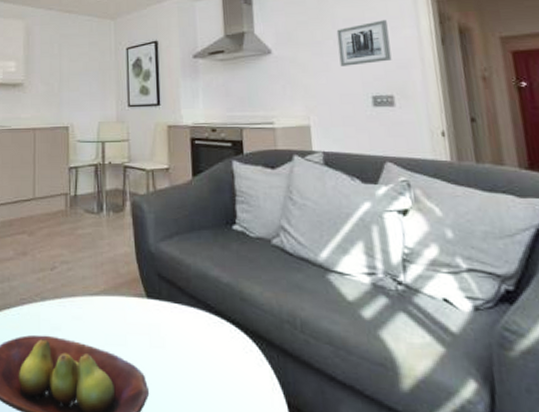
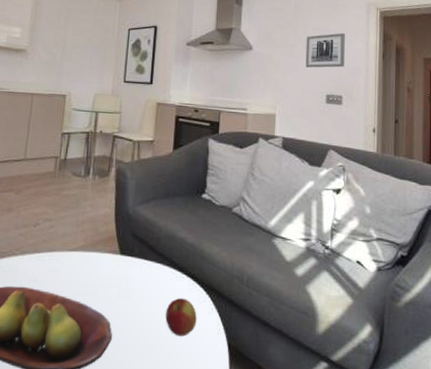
apple: none [207,347,245,393] -> present [165,298,197,337]

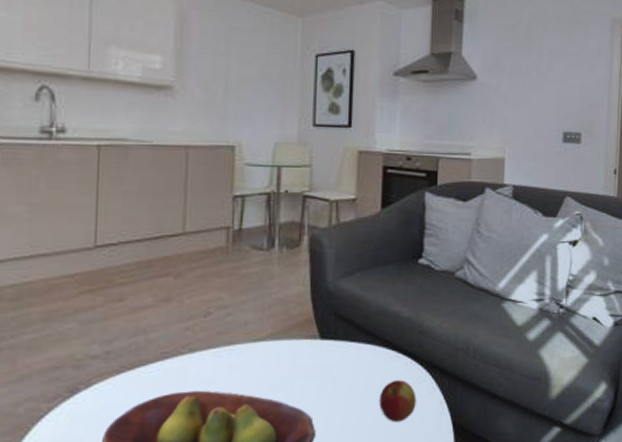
wall art: present [305,33,345,68] -> none [540,56,586,100]

